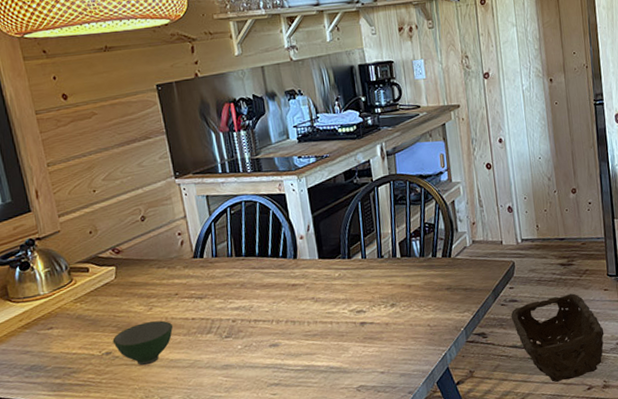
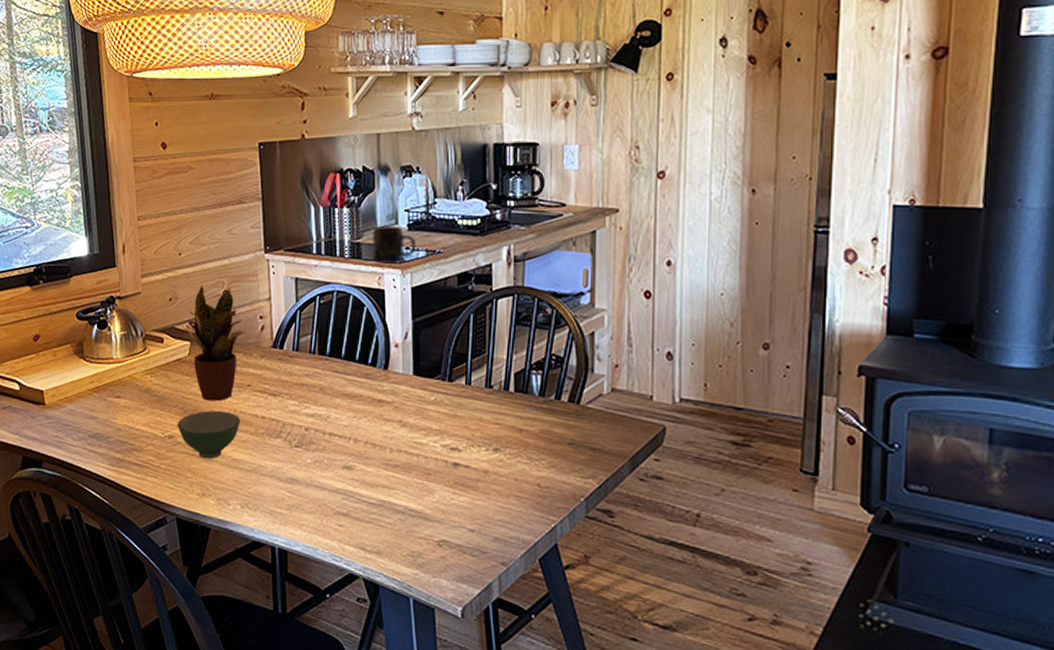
potted plant: none [110,213,168,315] -> present [186,285,246,401]
mug: none [268,140,308,172] -> present [372,225,417,264]
woven basket: present [511,293,604,383] -> none [651,484,784,601]

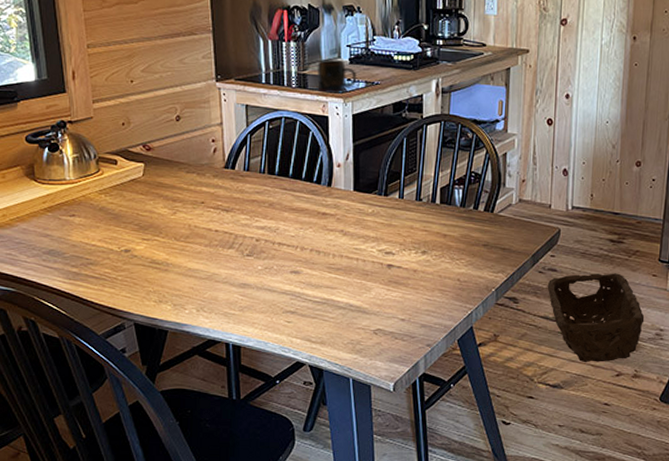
bowl: present [177,411,241,459] -> none [133,226,196,270]
potted plant: present [186,285,246,401] -> none [140,111,199,218]
woven basket: none [651,484,784,601] -> present [547,273,645,363]

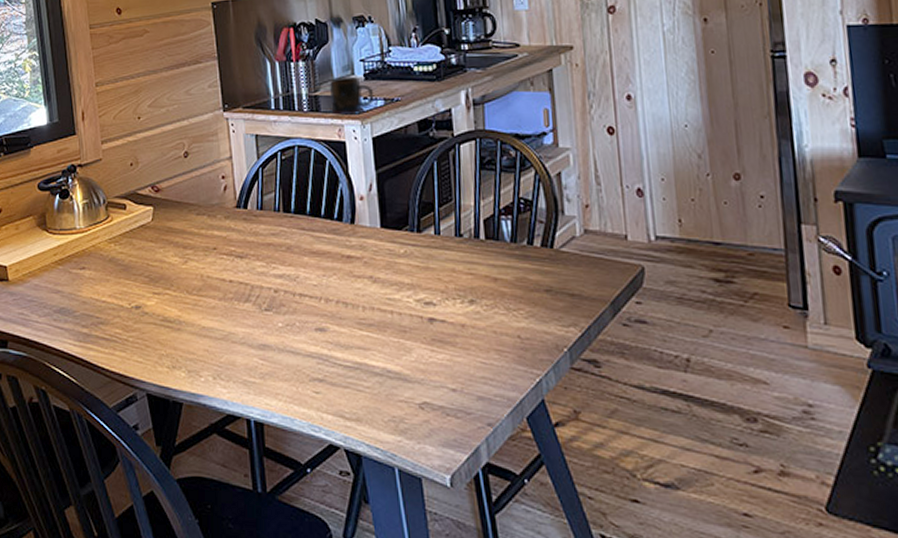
woven basket: present [547,273,645,363] -> none [636,324,783,453]

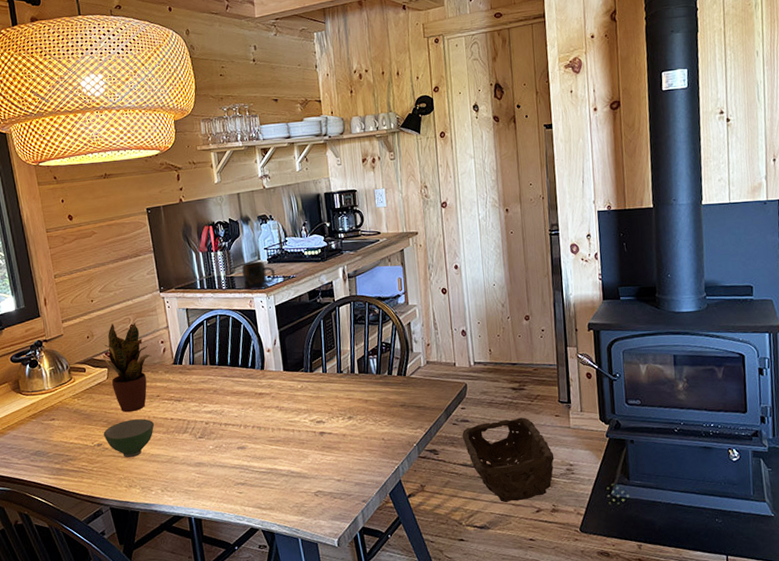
bowl: none [143,277,209,329] -> present [103,419,155,458]
potted plant: none [149,148,209,267] -> present [103,322,152,413]
woven basket: none [636,324,783,453] -> present [462,417,555,503]

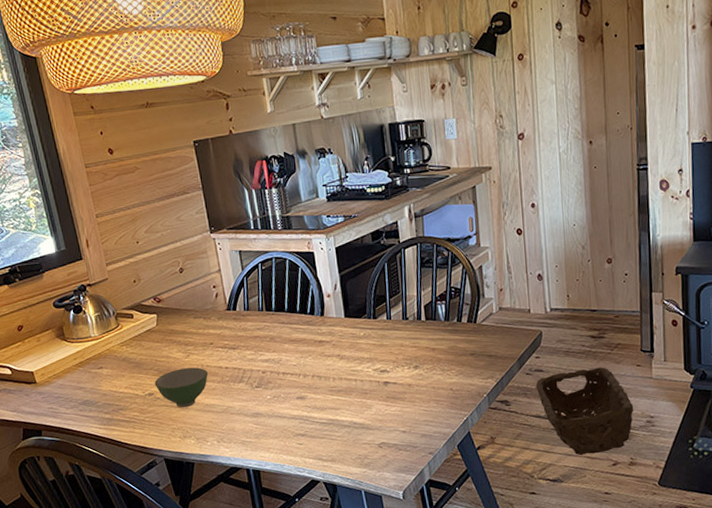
potted plant: present [103,322,152,413] -> none [152,265,204,361]
mug: present [241,261,276,290] -> none [298,199,336,231]

